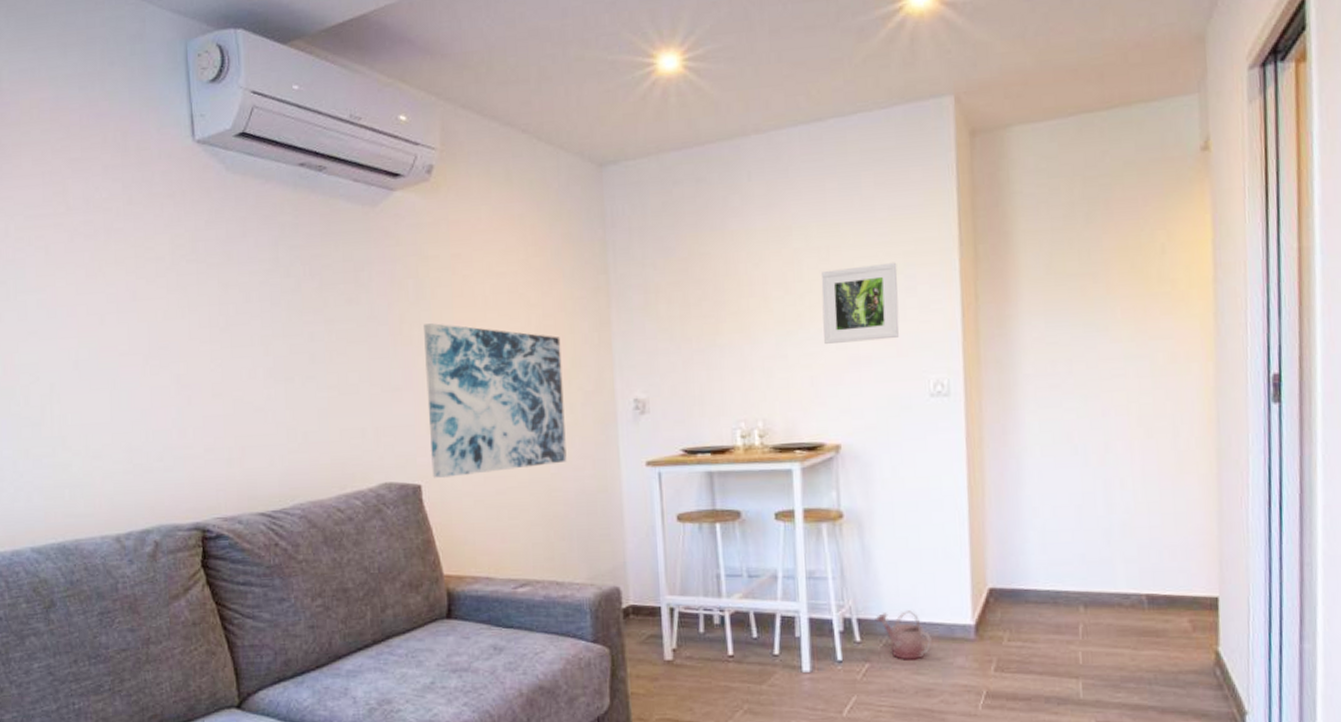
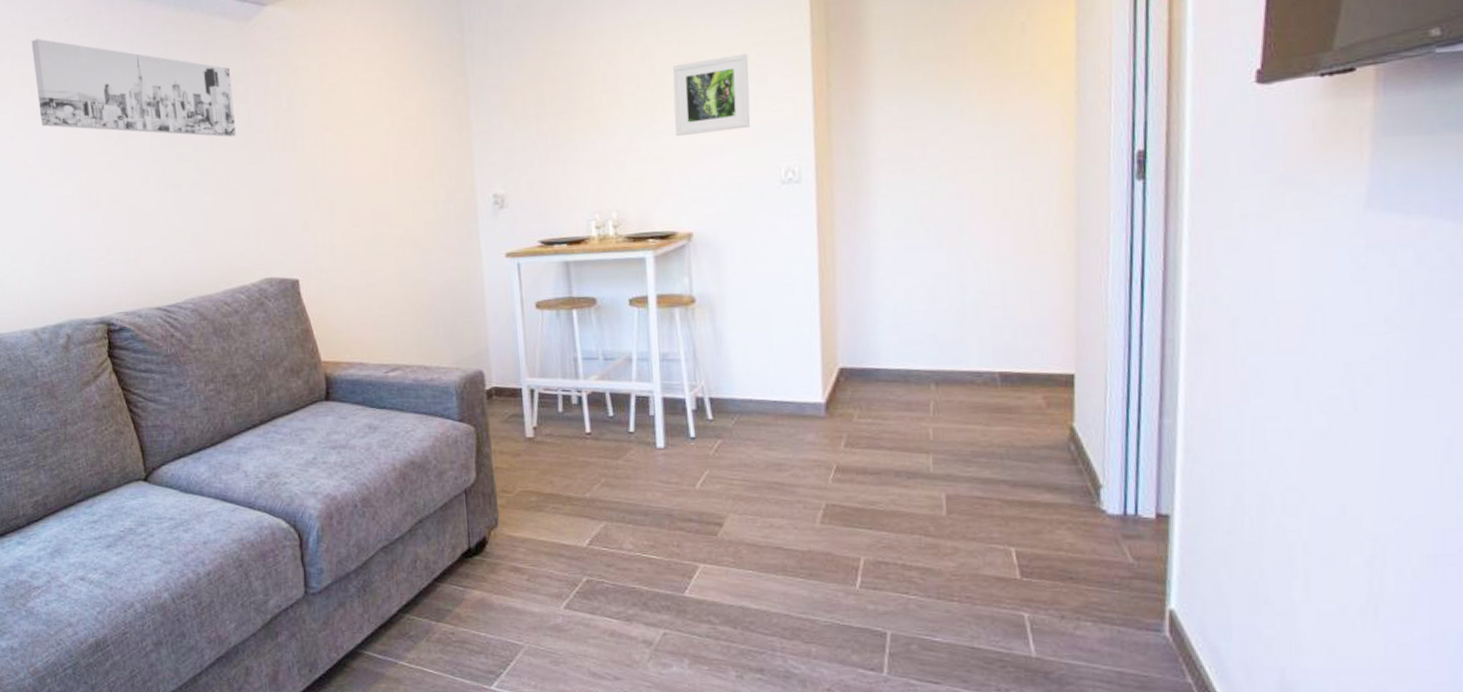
wall art: none [129,214,358,329] -> present [31,38,237,137]
wall art: present [424,323,567,478] -> none [296,129,431,273]
watering can: present [875,610,932,660] -> none [726,390,783,437]

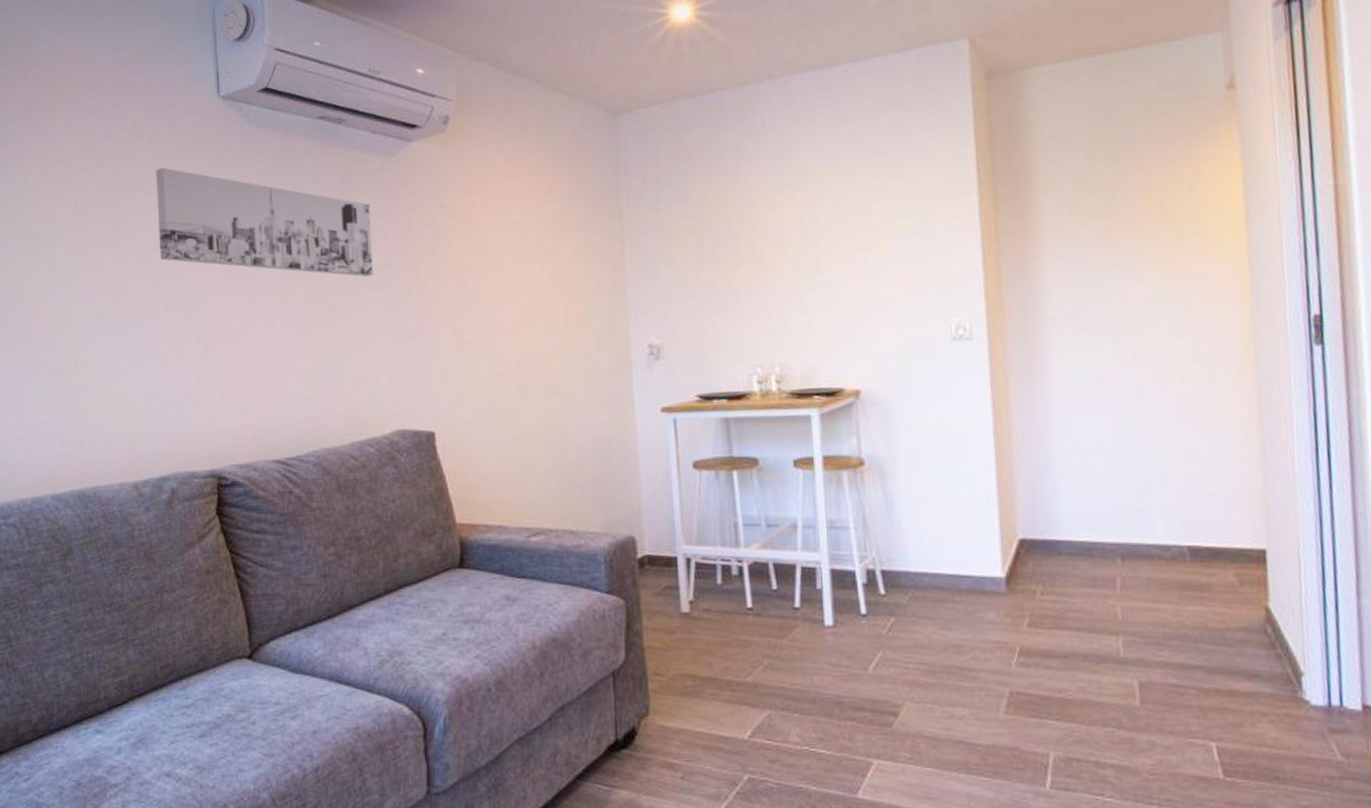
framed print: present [672,53,751,136] -> none [837,205,919,288]

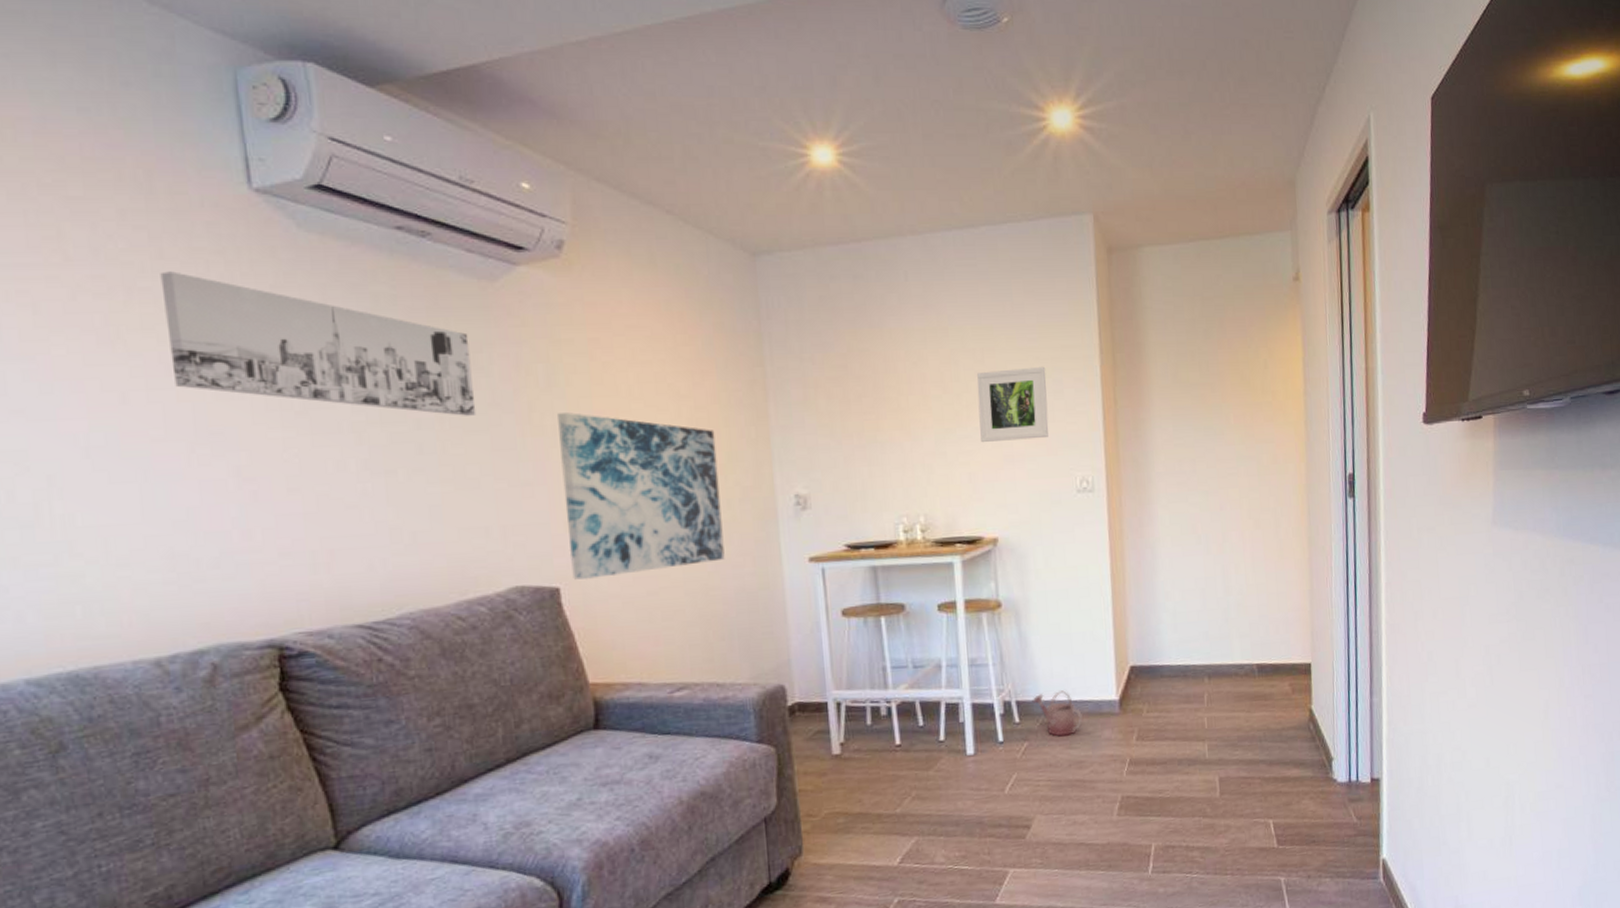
wall art: none [439,270,581,425] -> present [558,412,725,580]
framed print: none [837,205,919,288] -> present [977,366,1049,442]
watering can: none [899,562,961,614] -> present [1032,690,1083,737]

